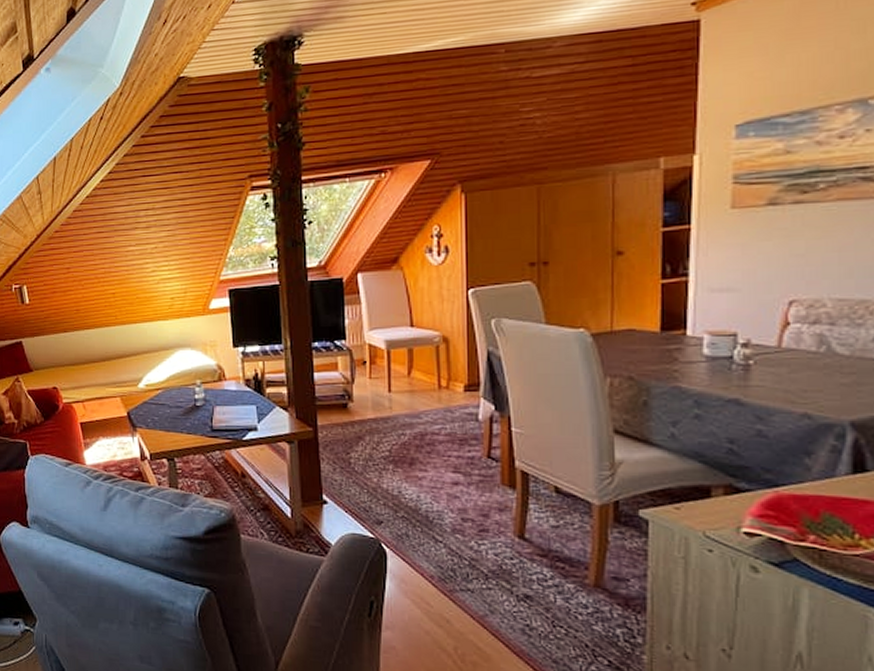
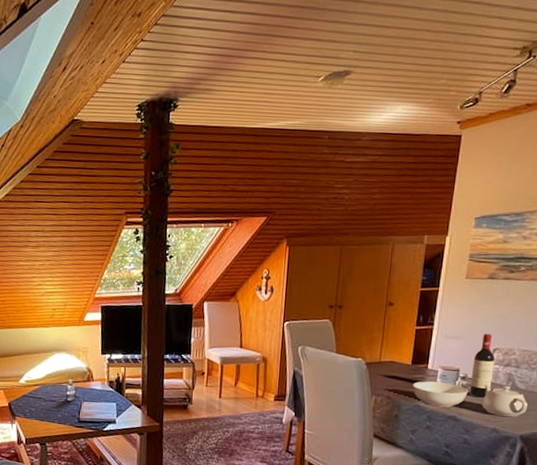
bowl: none [664,353,755,389] -> present [412,381,468,408]
wine bottle: none [757,281,794,371] -> present [469,334,496,398]
teapot: none [778,351,857,396] -> present [481,384,528,418]

